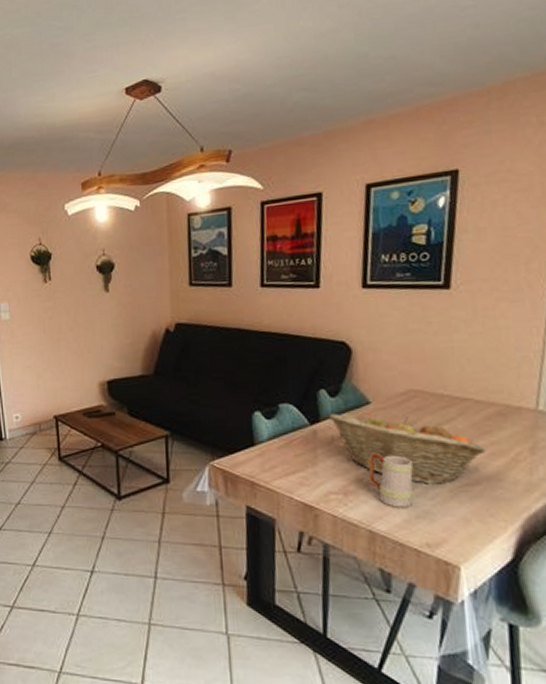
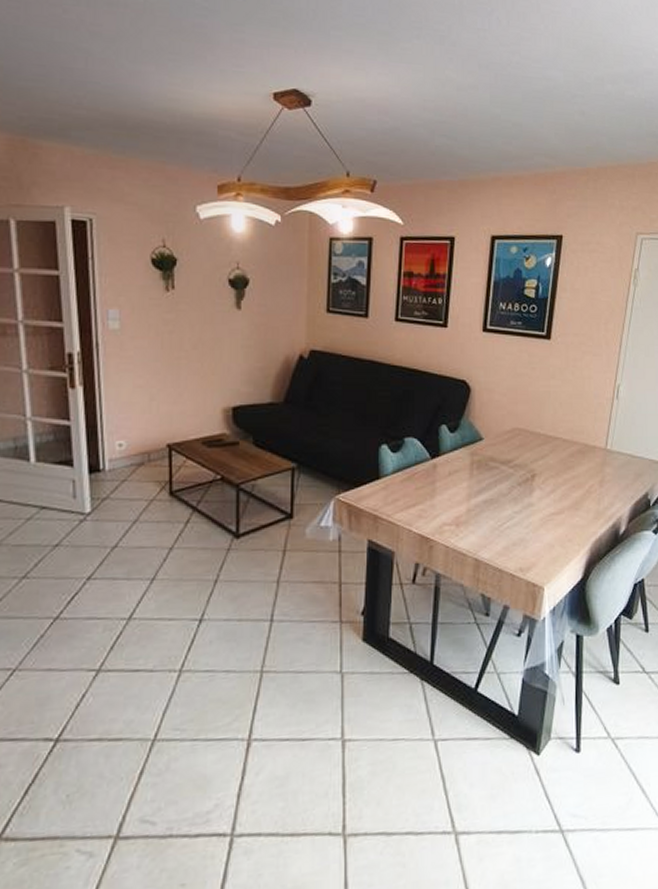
fruit basket: present [328,412,487,484] -> none [447,447,570,514]
mug: present [368,453,413,508] -> none [477,486,513,537]

